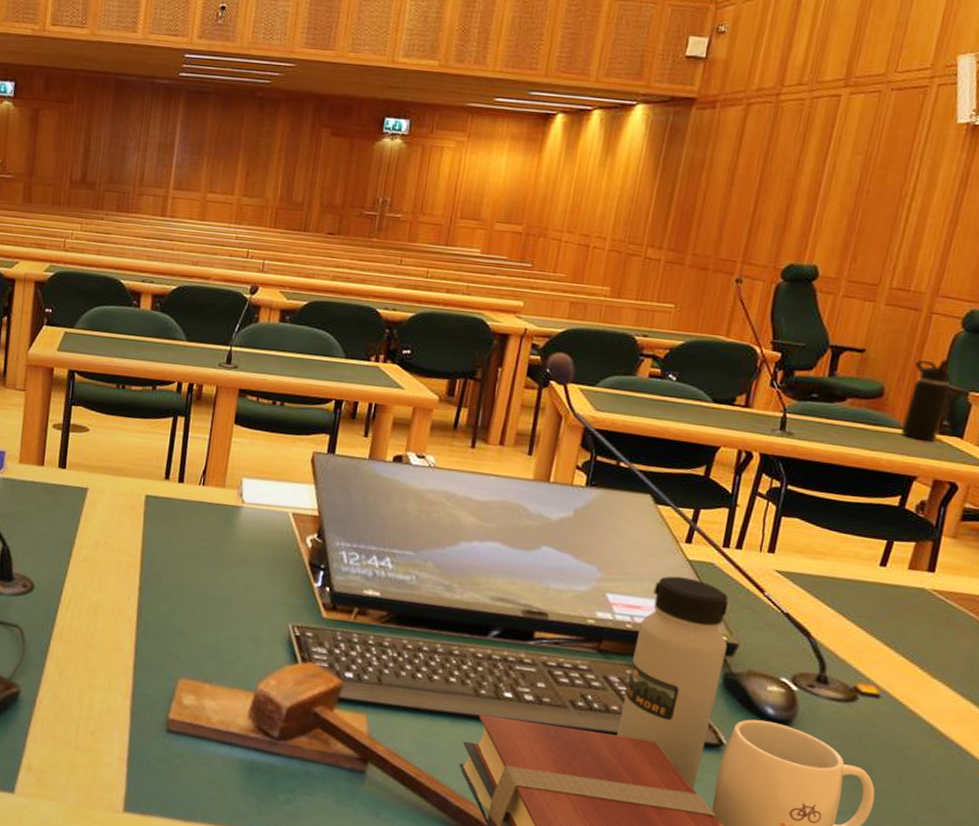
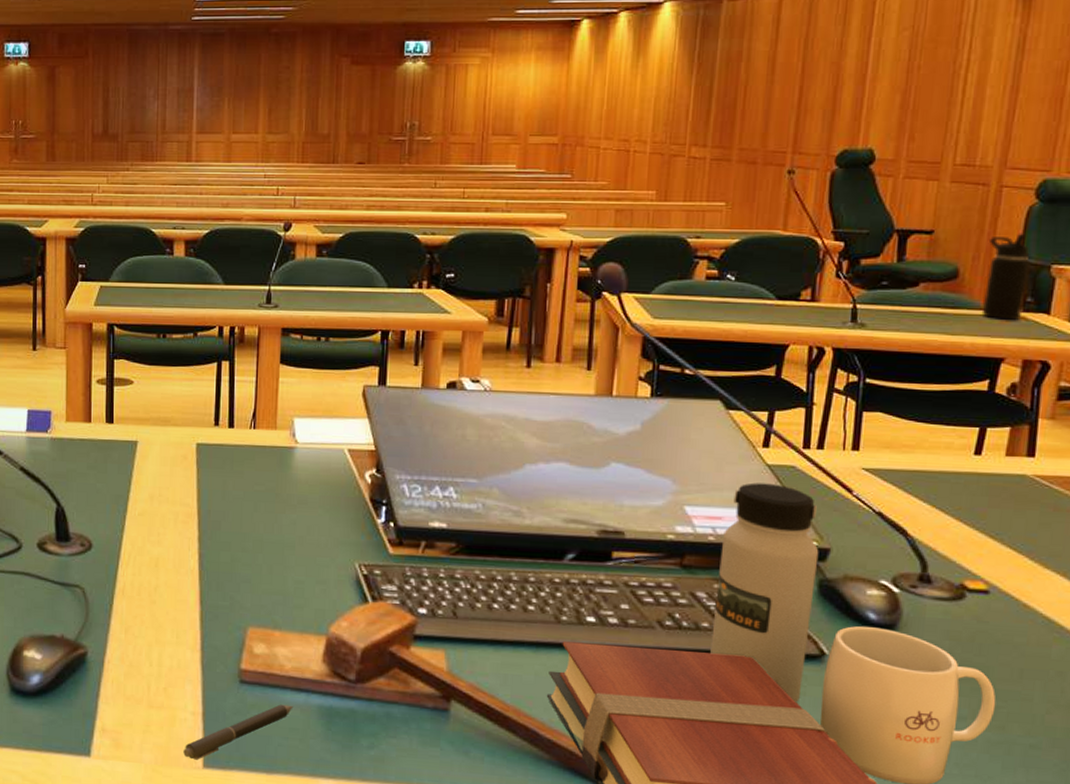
pen: none [105,755,217,804] -> present [183,704,294,760]

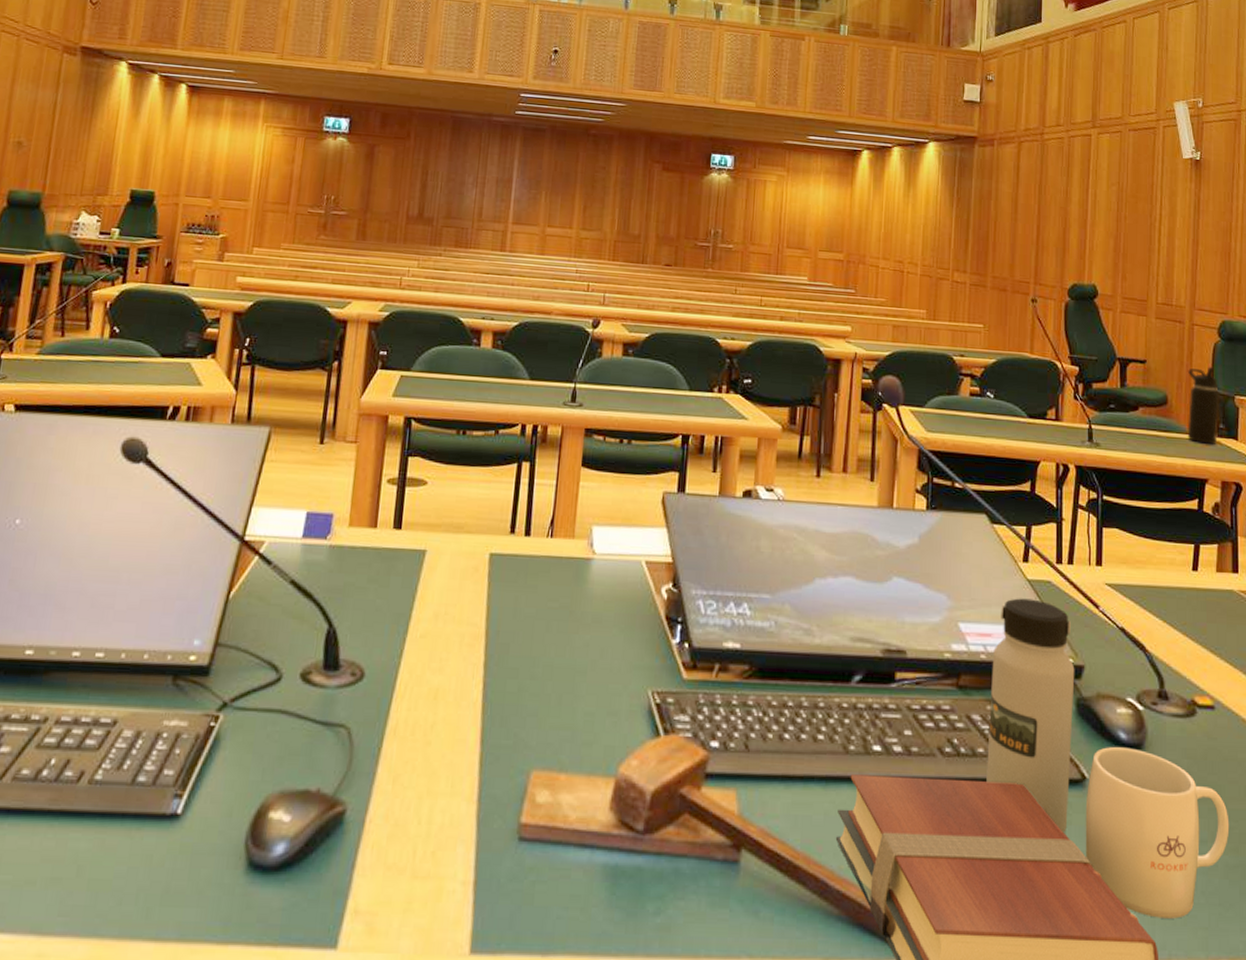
pen: present [183,704,294,760] -> none [448,865,576,944]

